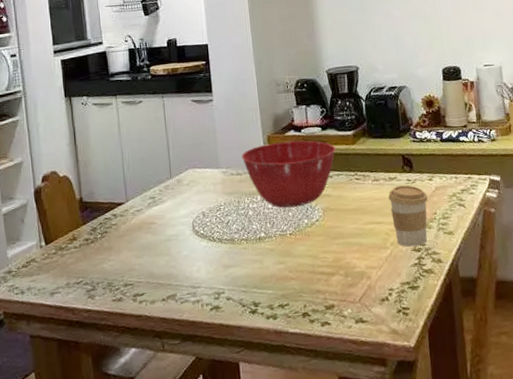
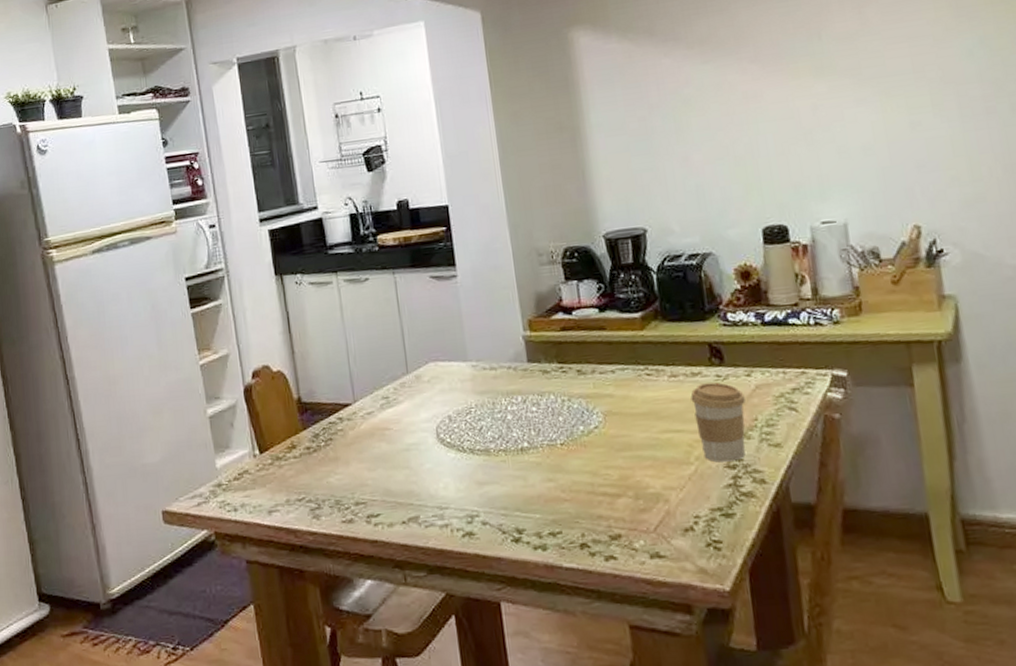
mixing bowl: present [241,140,336,208] -> none [495,325,619,412]

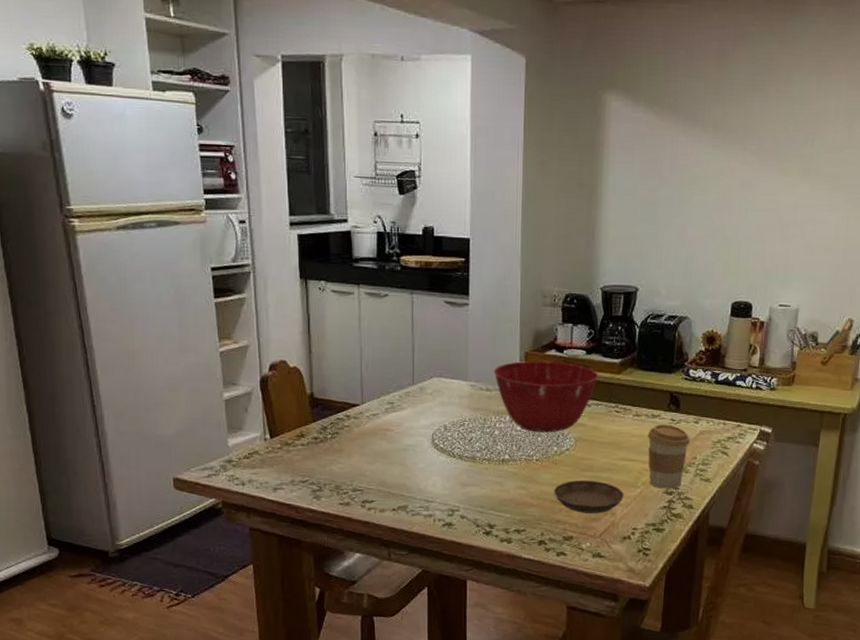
mixing bowl: none [495,325,619,412] -> present [493,360,599,433]
saucer: none [588,461,676,504] -> present [554,480,624,513]

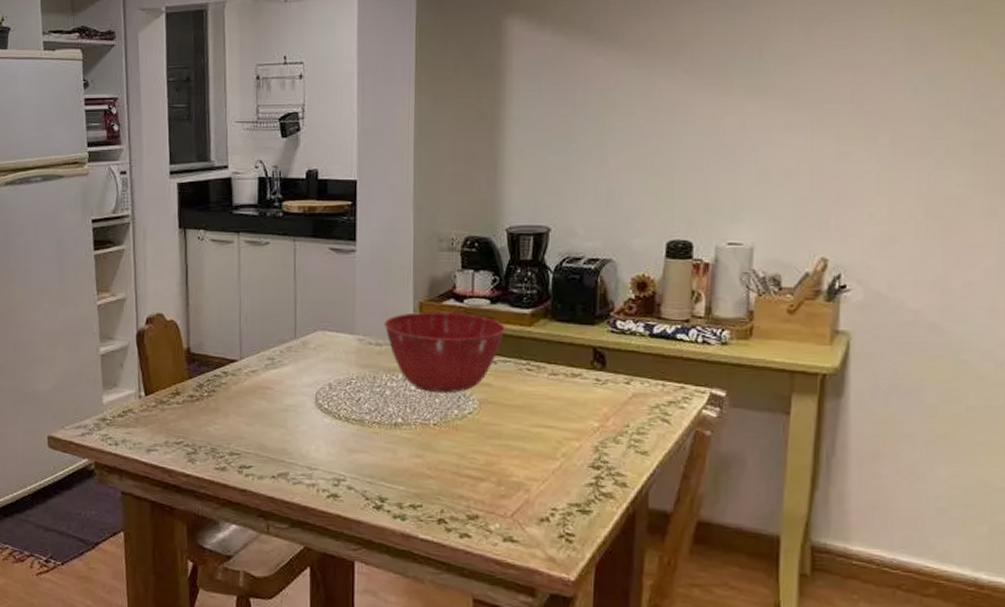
saucer: present [554,480,624,513] -> none [455,448,540,489]
coffee cup: present [648,424,690,489] -> none [567,385,620,462]

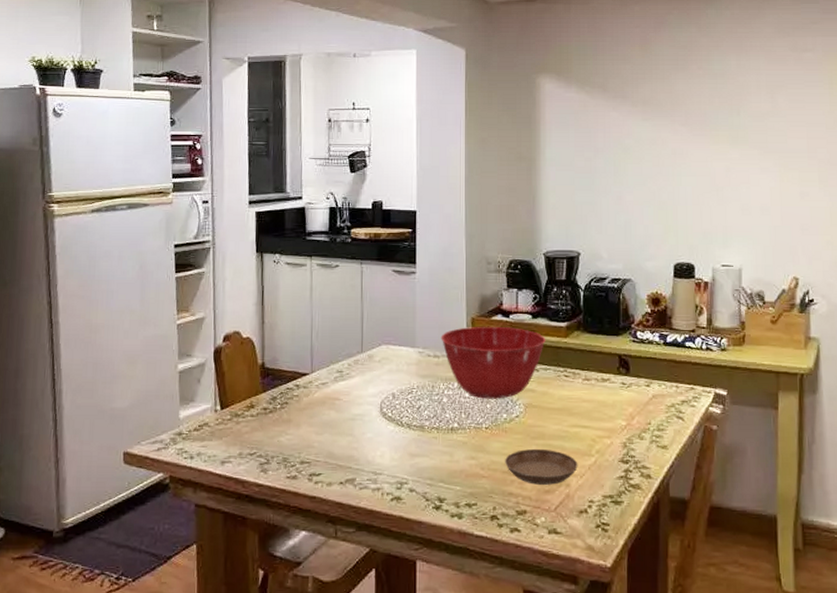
saucer: none [455,448,540,489] -> present [505,448,578,485]

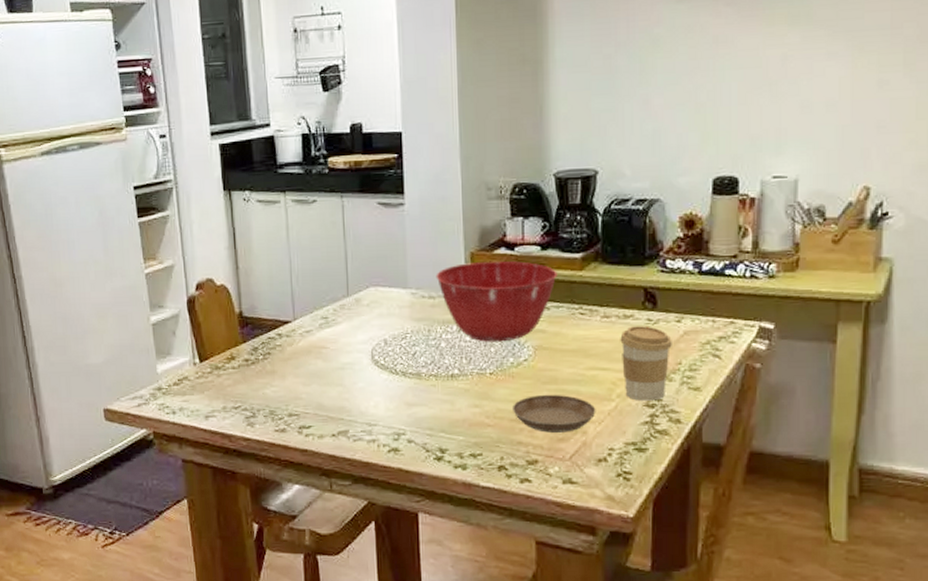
coffee cup: none [599,389,643,457] -> present [620,326,672,401]

